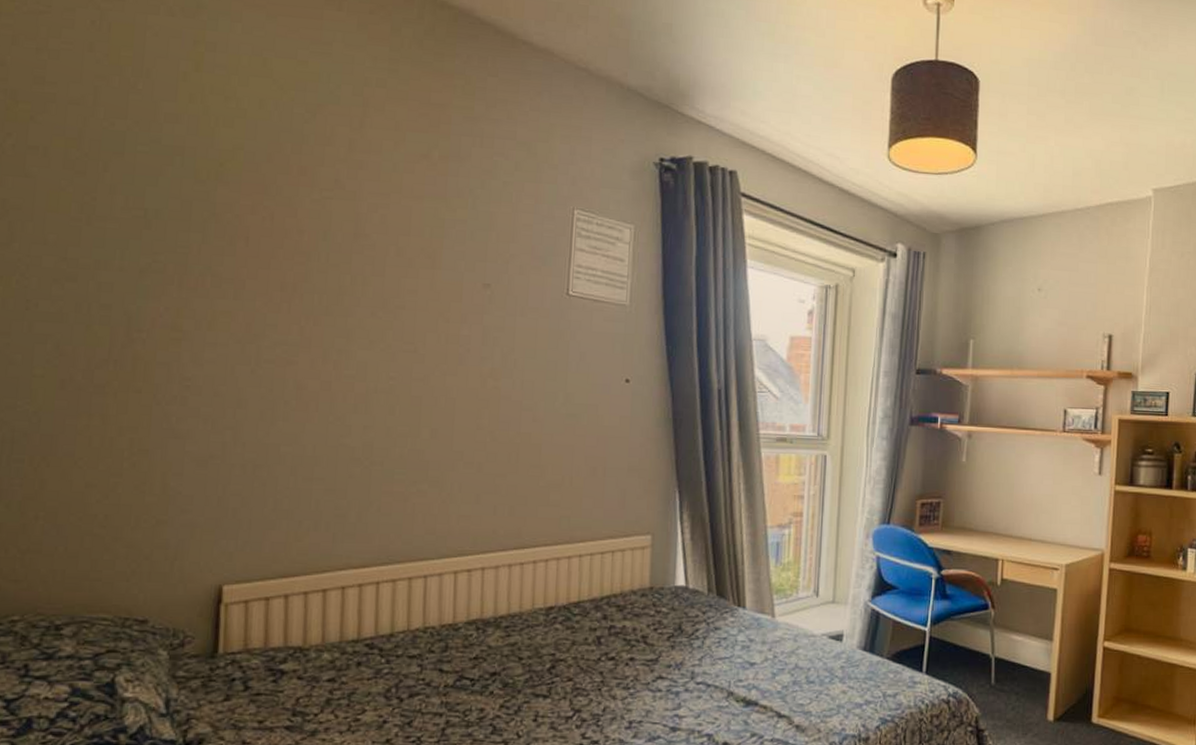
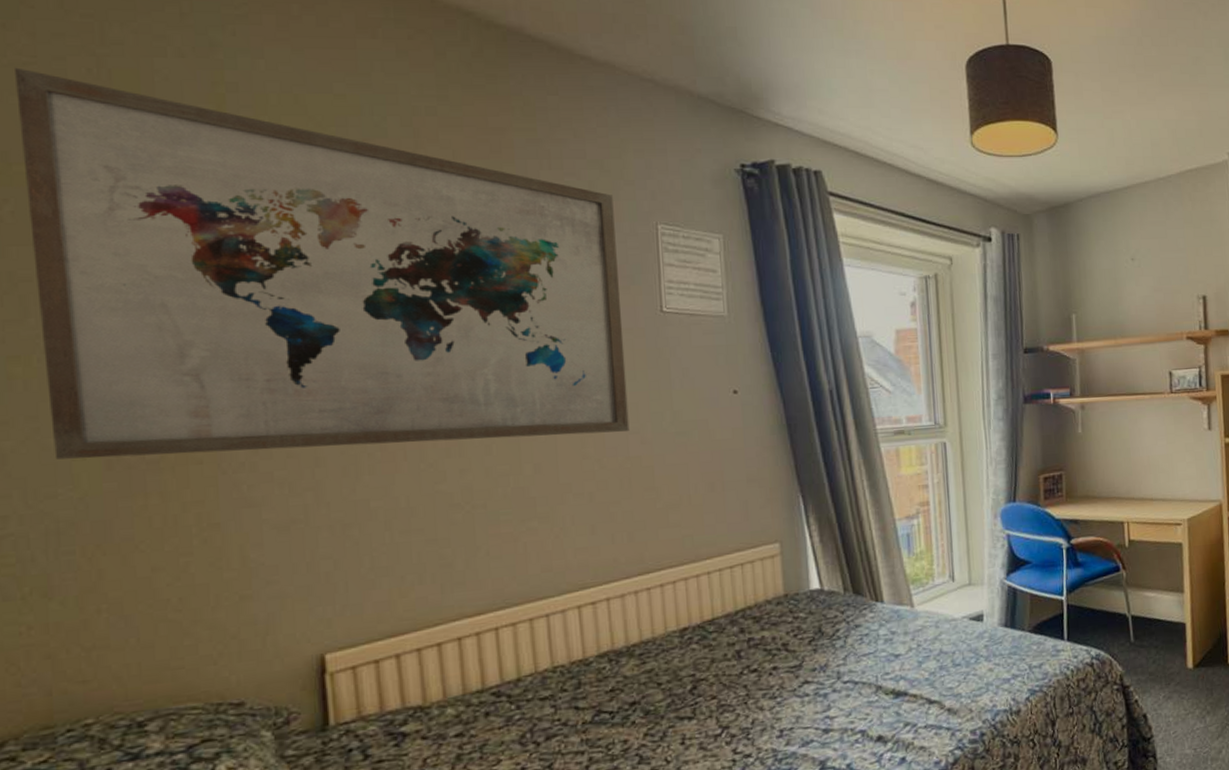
wall art: none [18,15,536,408] -> present [15,67,630,460]

